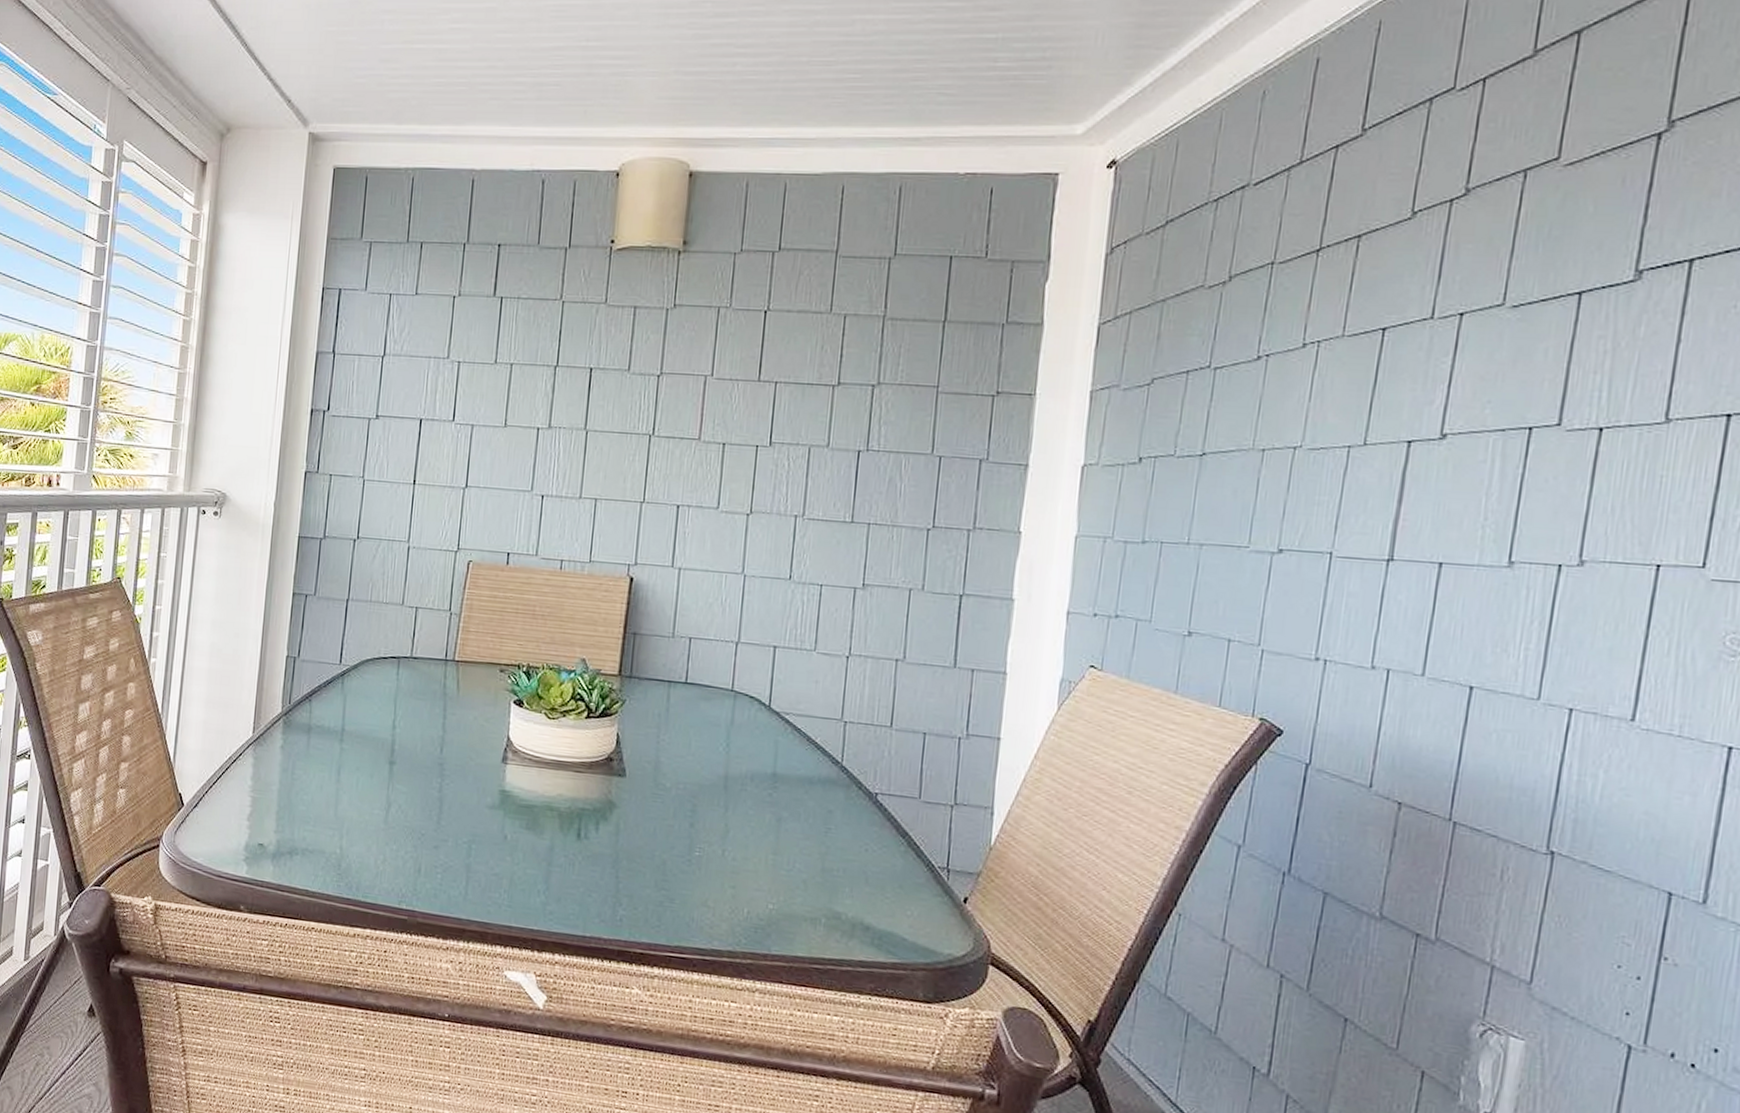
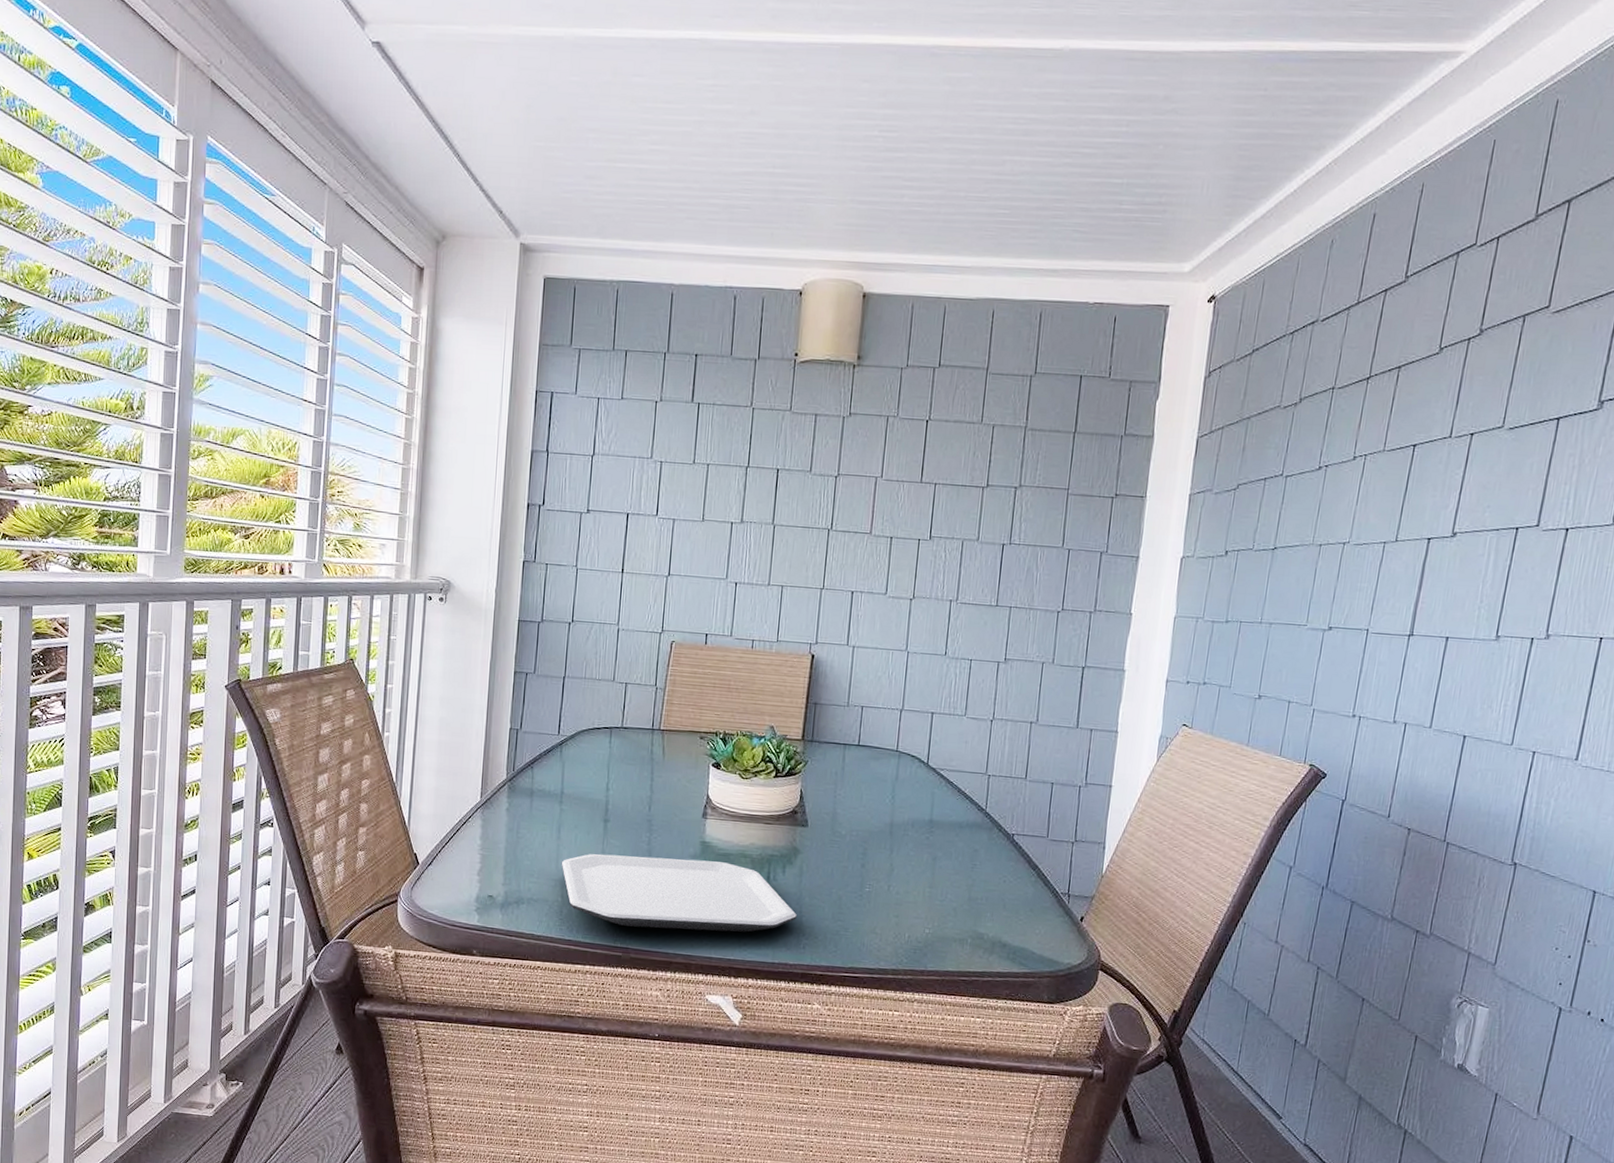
plate: none [340,800,612,899] -> present [561,853,797,933]

